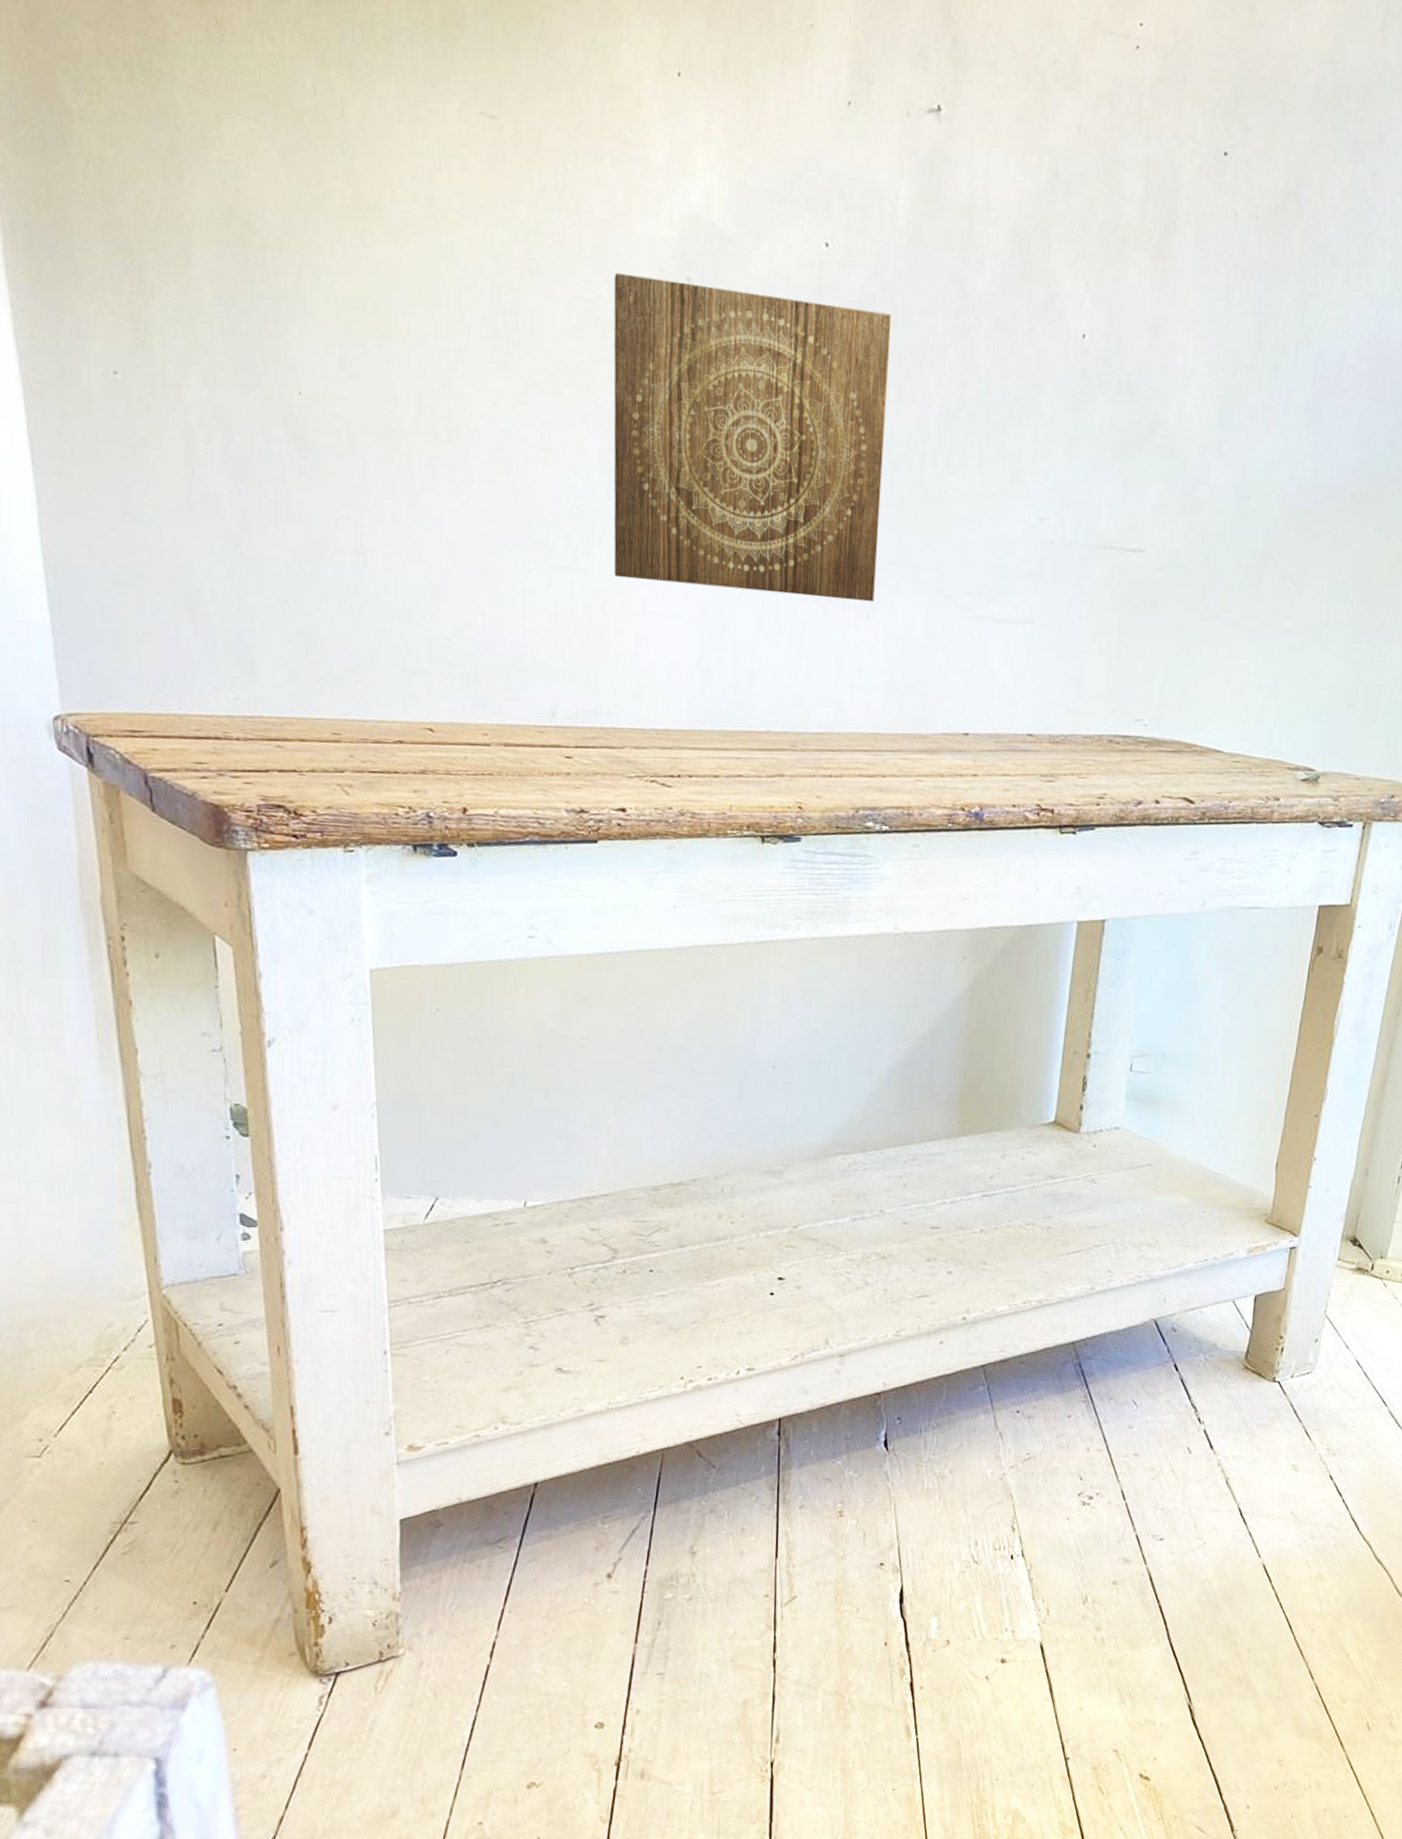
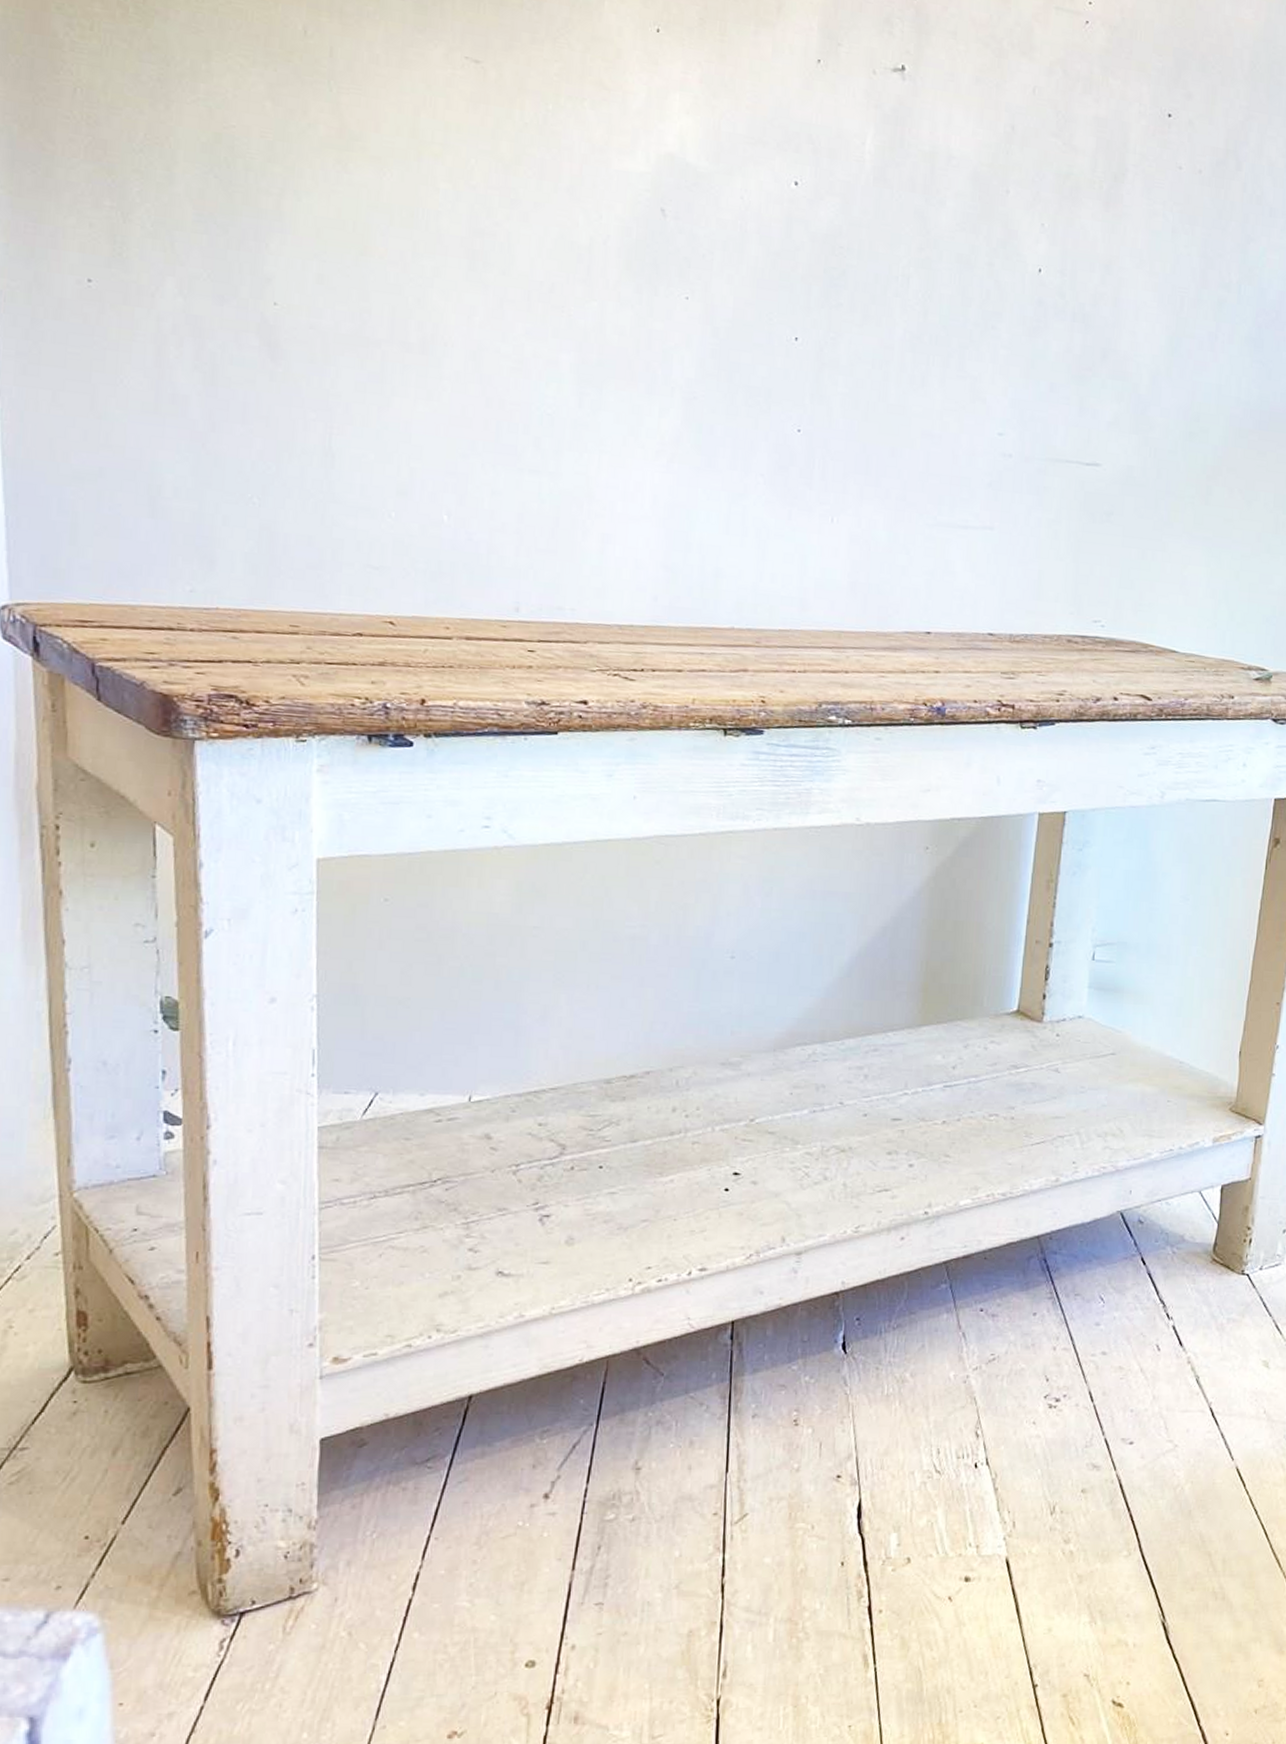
wall art: present [613,272,892,603] -> none [582,202,858,508]

